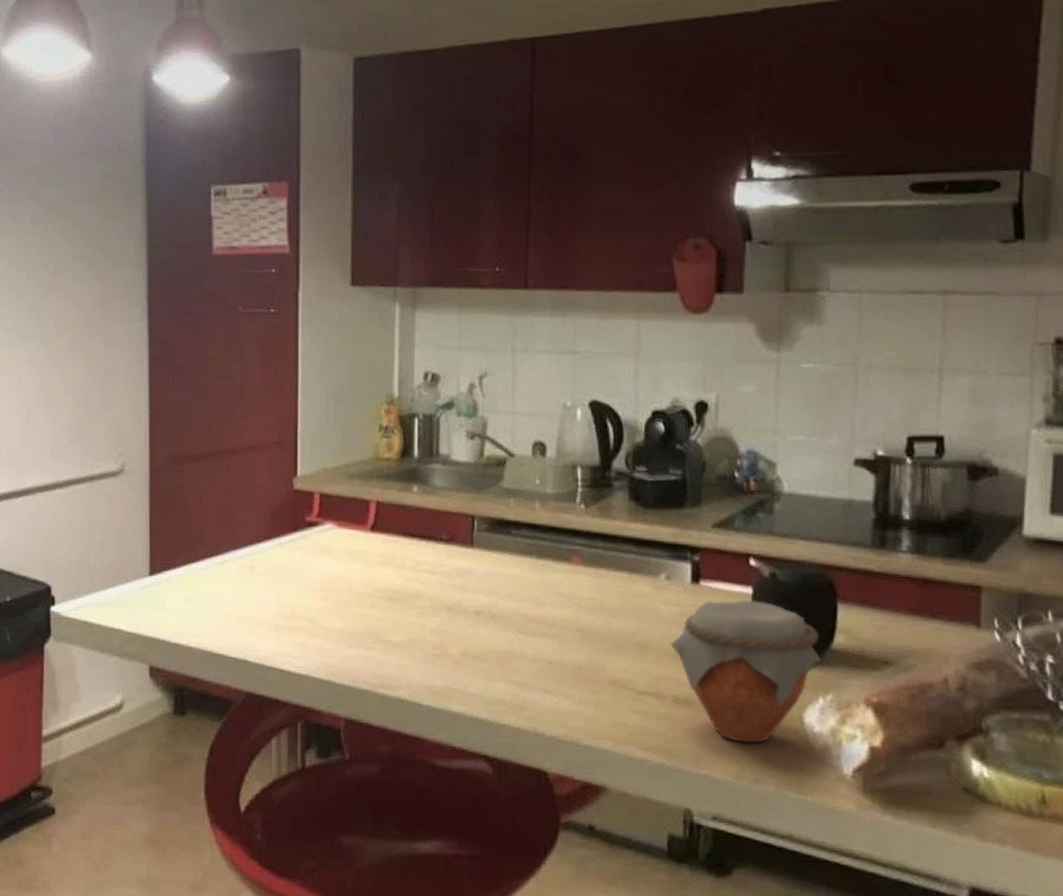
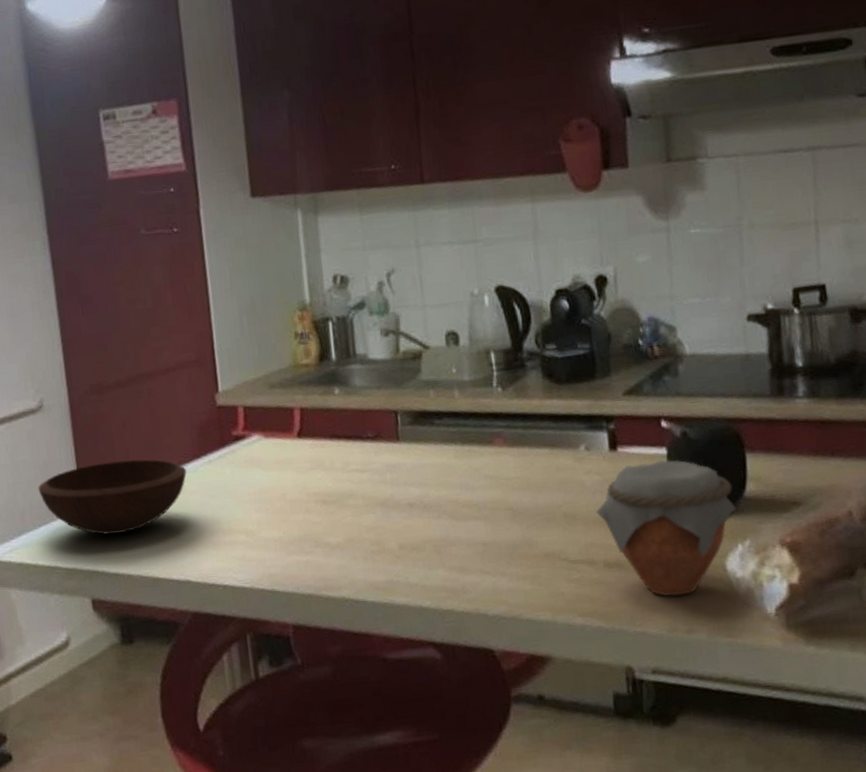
bowl: none [110,533,256,604] -> present [38,459,187,535]

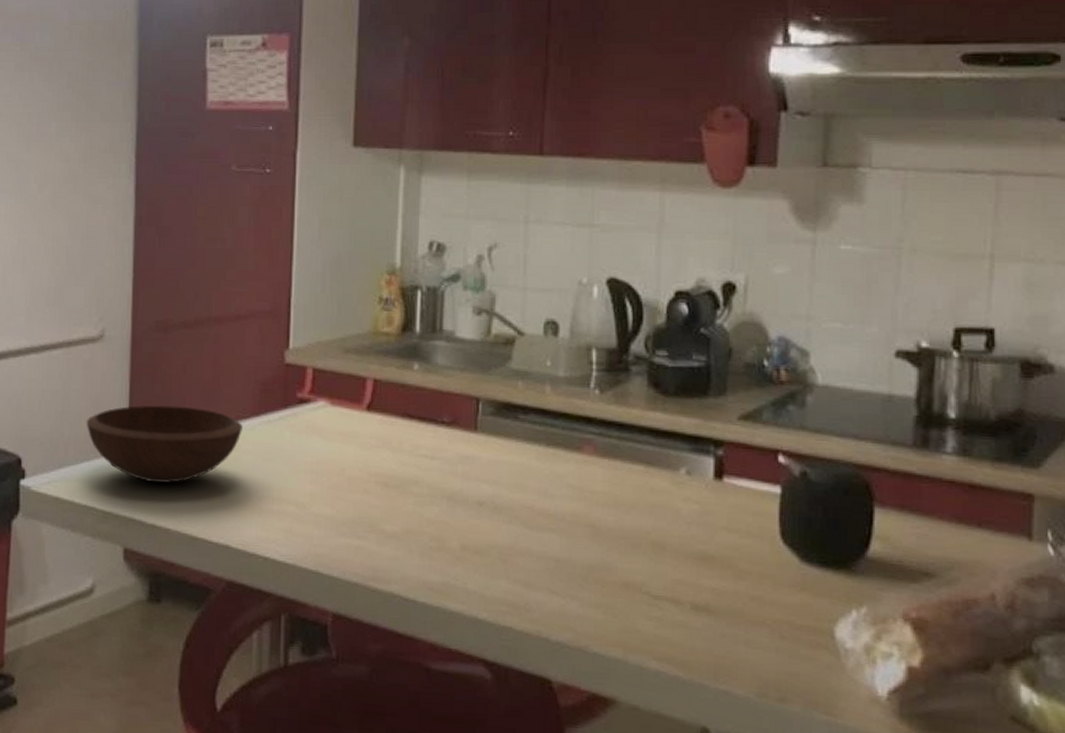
jar: present [596,459,736,597] -> none [689,498,855,658]

